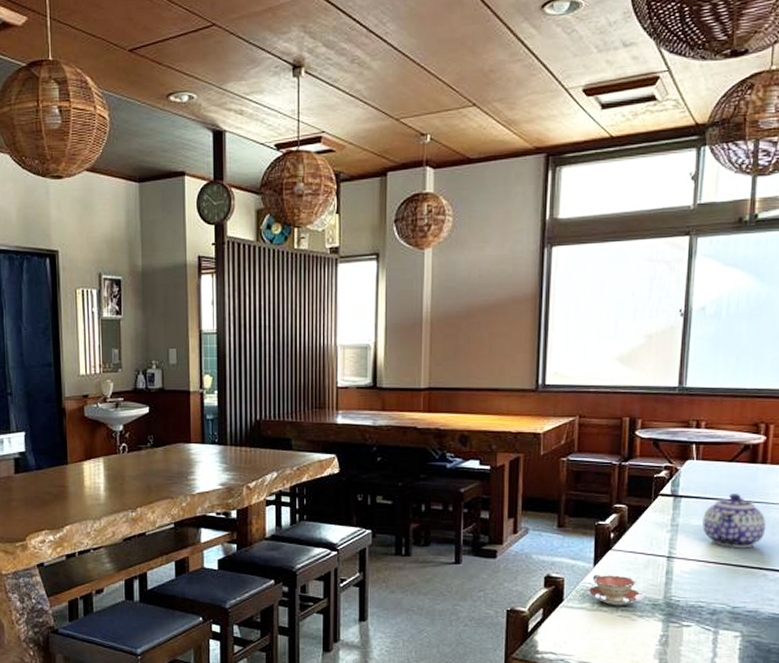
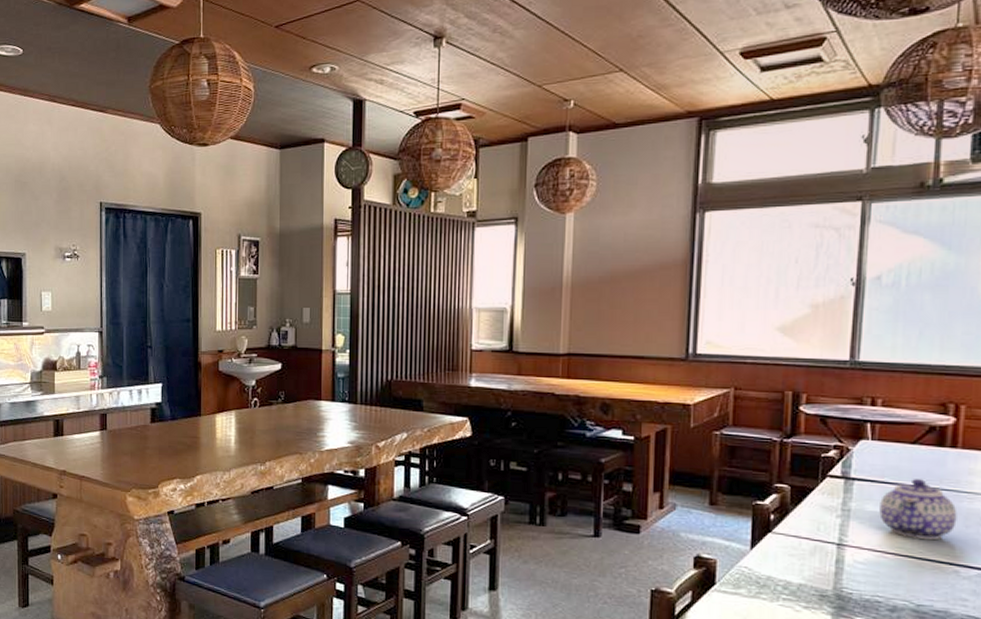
teacup: present [588,575,644,606] -> none [743,558,809,595]

